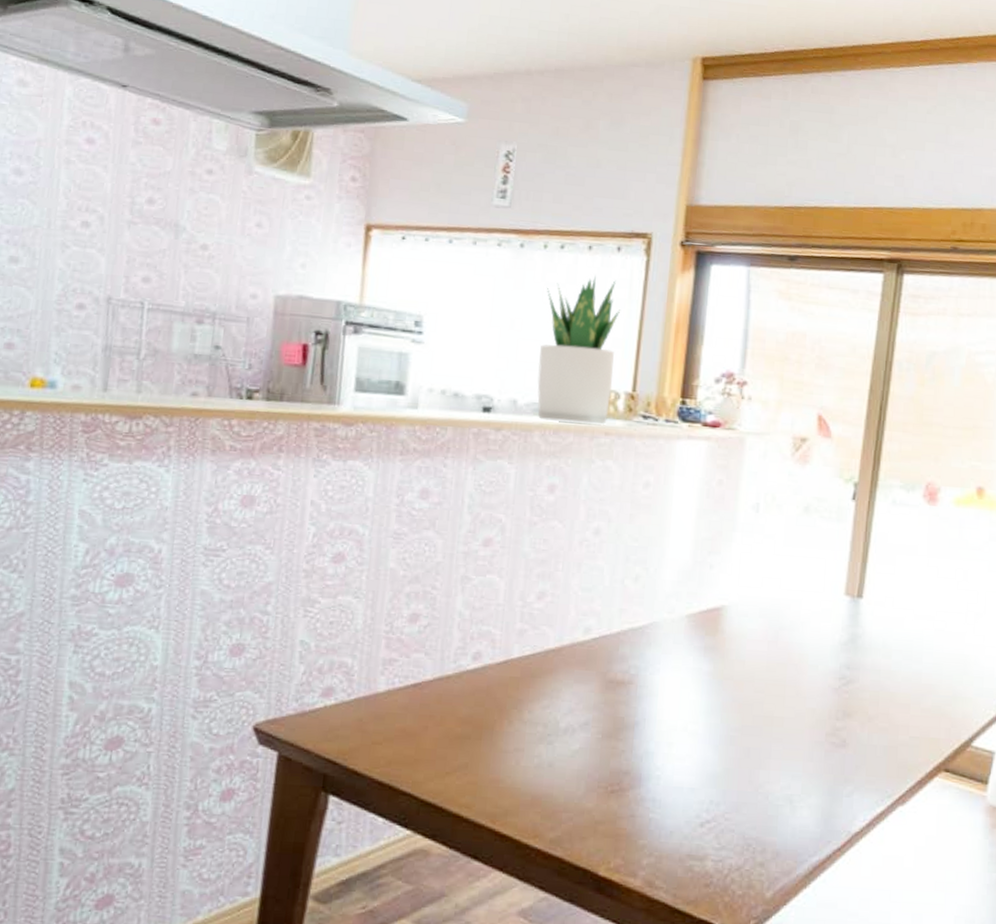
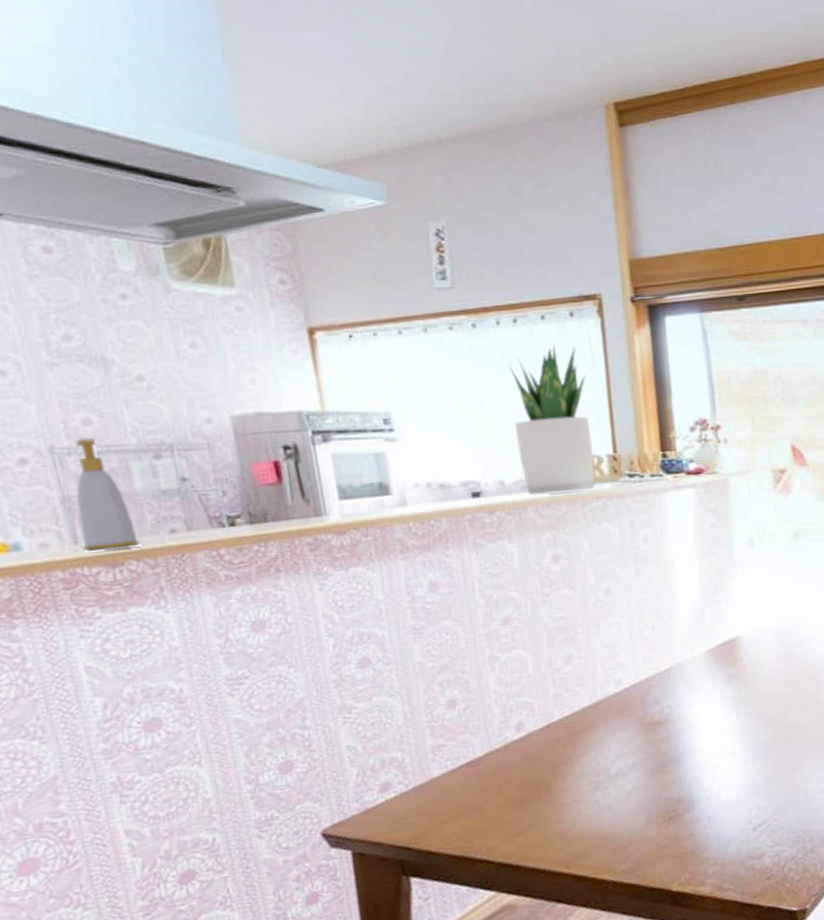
soap bottle: none [110,293,162,403] -> present [75,437,140,551]

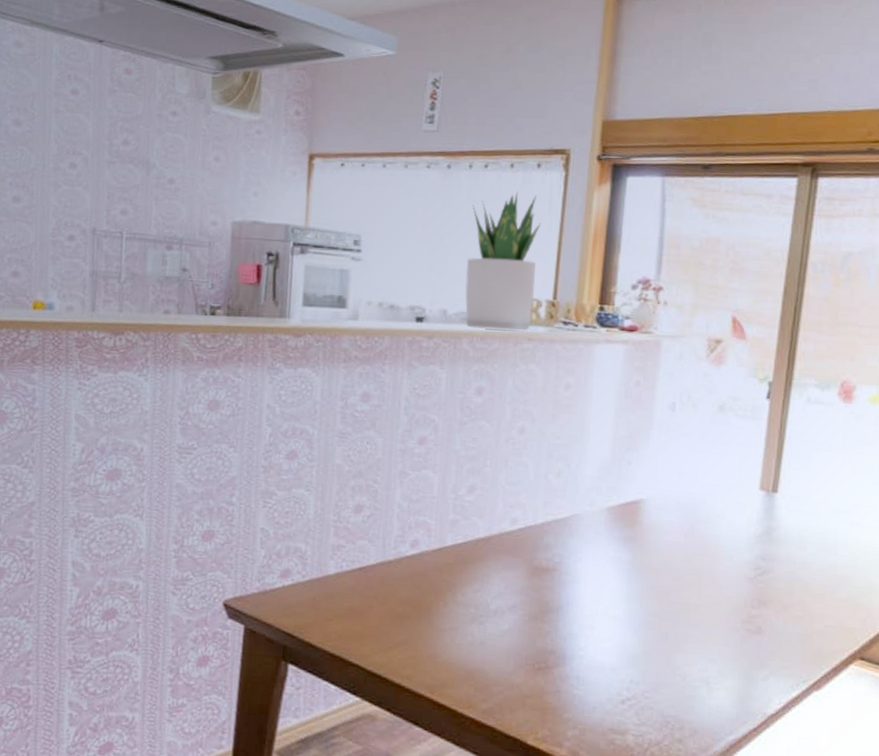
soap bottle: present [75,437,140,551] -> none [97,225,140,320]

